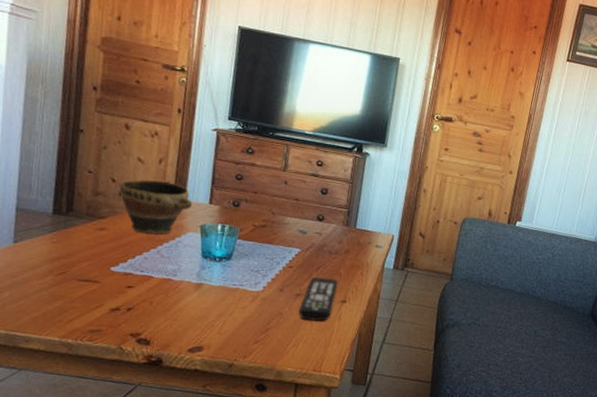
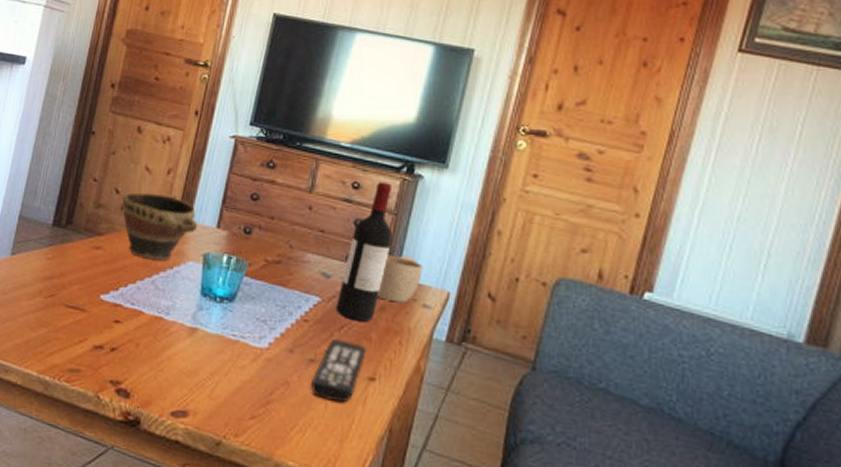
wine bottle: none [312,159,351,263] -> present [335,181,393,322]
cup: none [343,212,374,246] -> present [378,255,423,303]

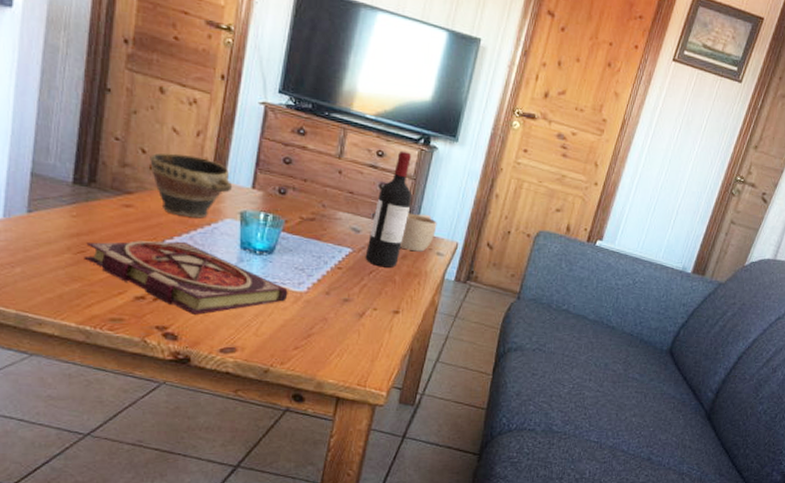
book: none [52,284,248,370] -> present [83,241,288,315]
remote control: present [310,339,366,403] -> none [345,282,391,332]

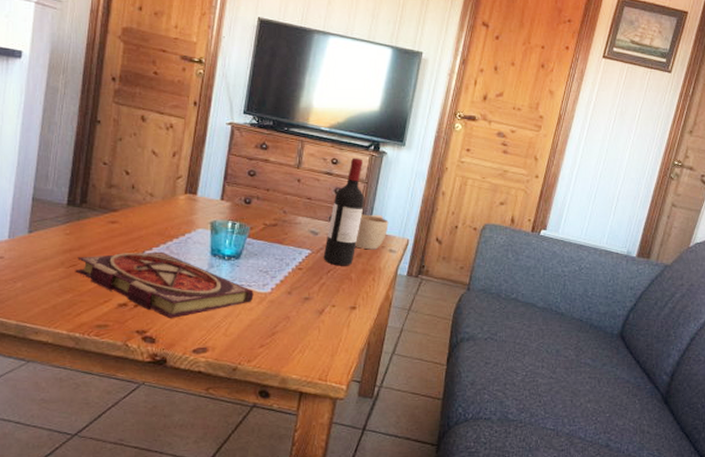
bowl: present [150,152,233,218] -> none [132,173,204,230]

